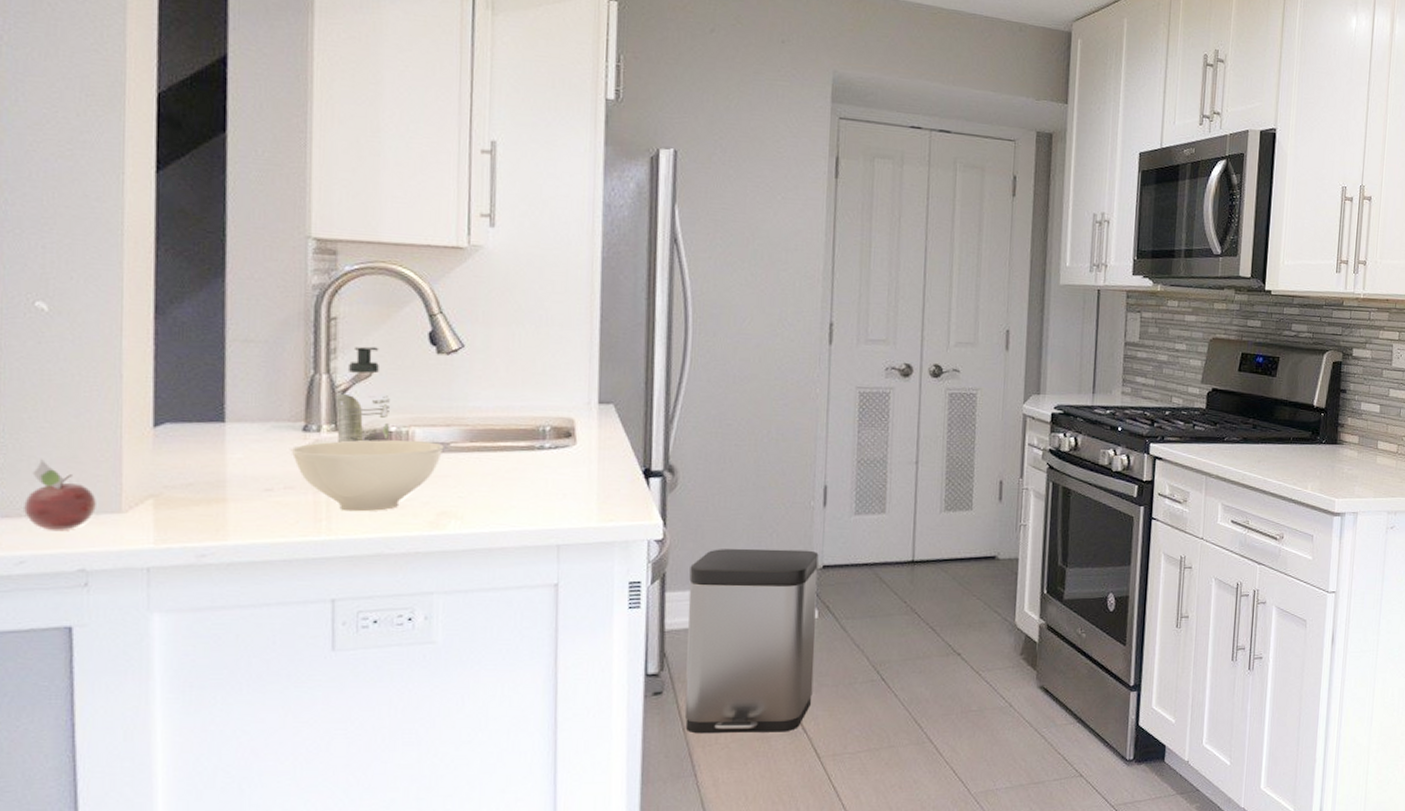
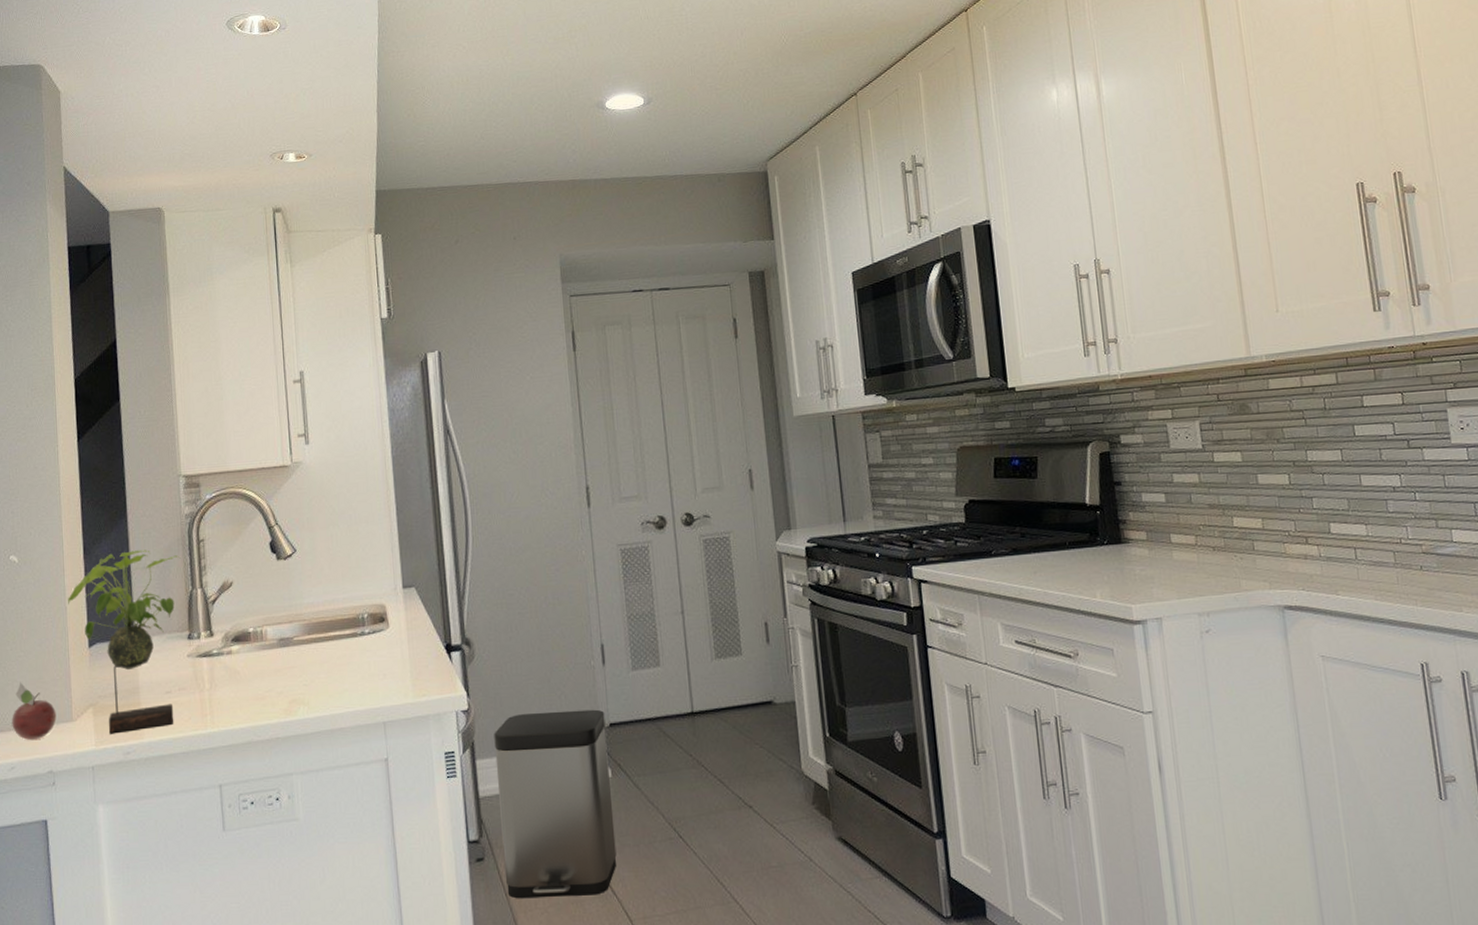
plant: none [125,317,301,532] -> present [68,550,181,734]
bowl: present [290,439,444,512] -> none [181,638,289,706]
soap dispenser: present [336,346,390,443] -> none [209,560,248,646]

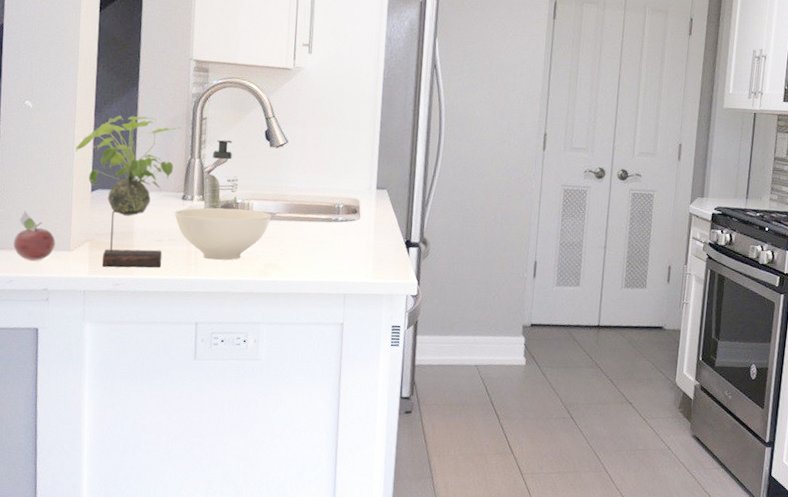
bowl: none [181,638,289,706] -> present [174,207,272,261]
soap dispenser: none [209,560,248,646] -> present [203,139,238,210]
pedal bin: present [494,709,617,899] -> none [426,305,528,452]

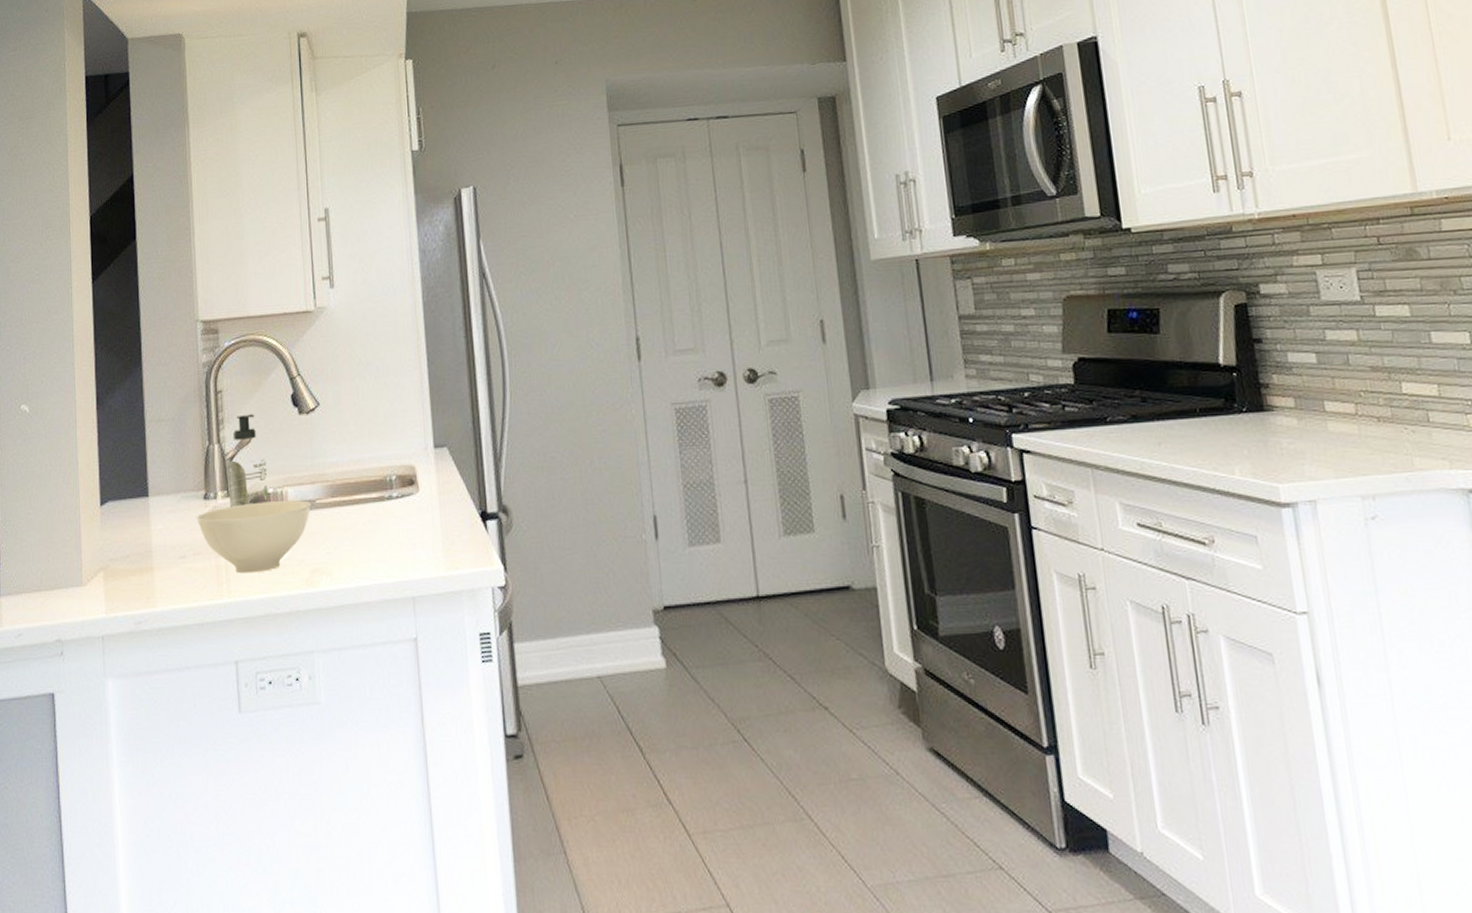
fruit: present [13,210,56,262] -> none [20,542,66,606]
plant: present [76,115,184,268] -> none [80,401,197,601]

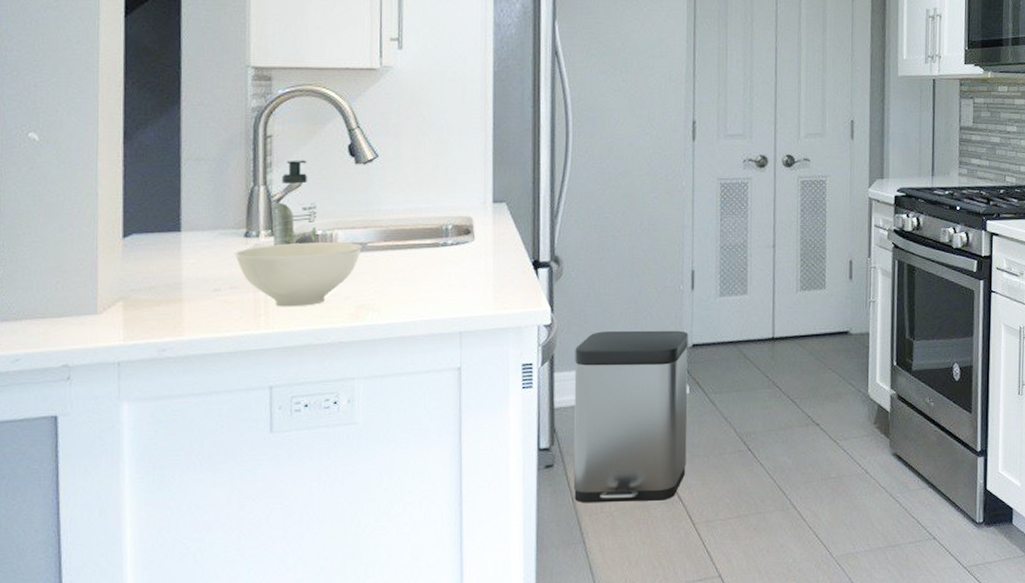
pedal bin: none [534,589,672,804] -> present [573,330,688,503]

